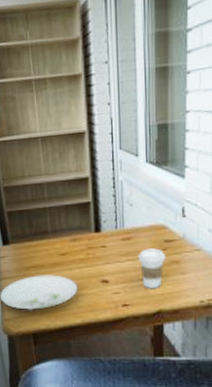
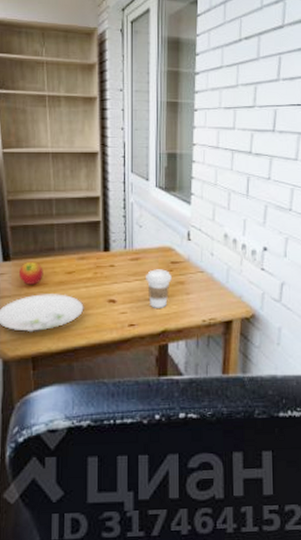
apple: none [18,244,39,267] -> present [19,261,44,285]

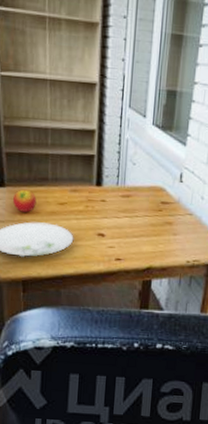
coffee cup: present [146,269,172,308] -> none [135,208,161,246]

